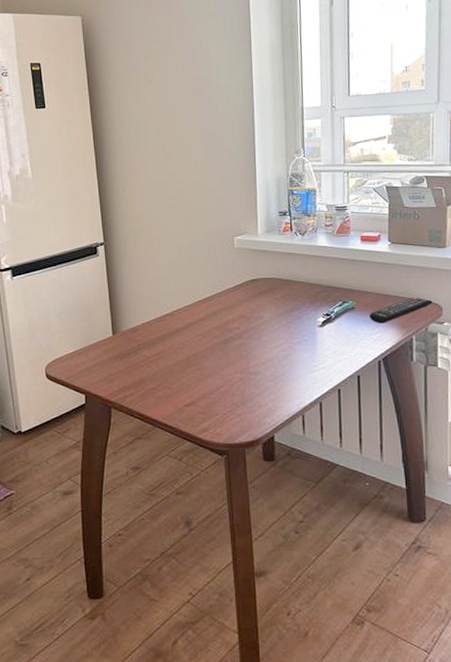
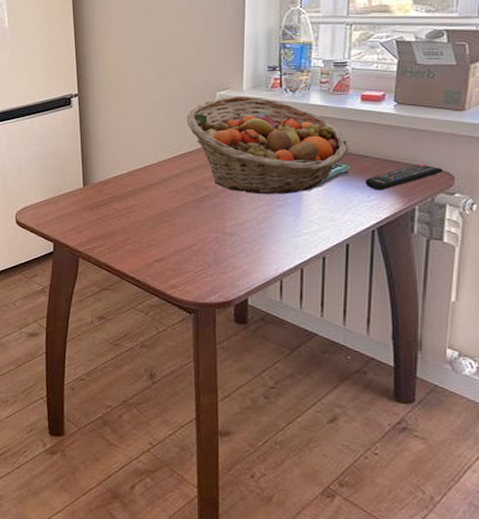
fruit basket: none [208,239,354,334] -> present [186,95,350,195]

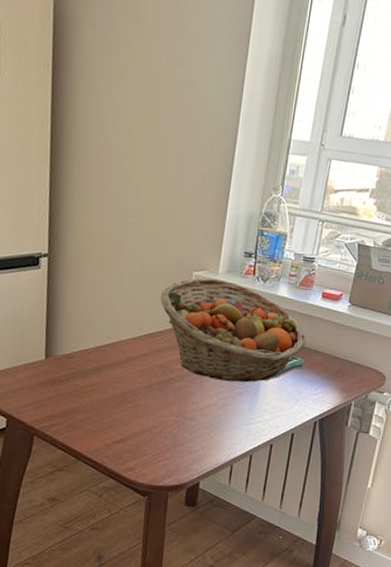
remote control: present [365,163,443,191] -> none [315,363,378,385]

